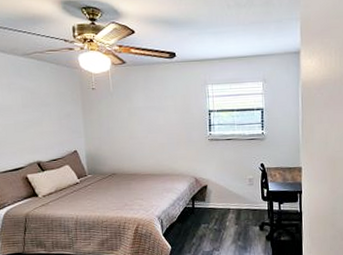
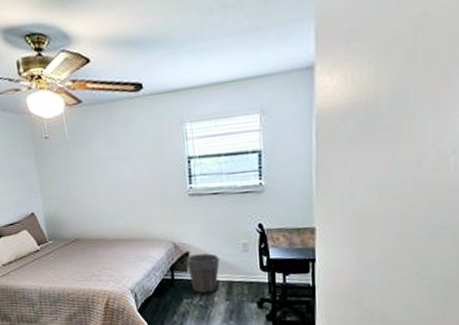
waste bin: none [205,186,231,219] -> present [187,253,220,293]

